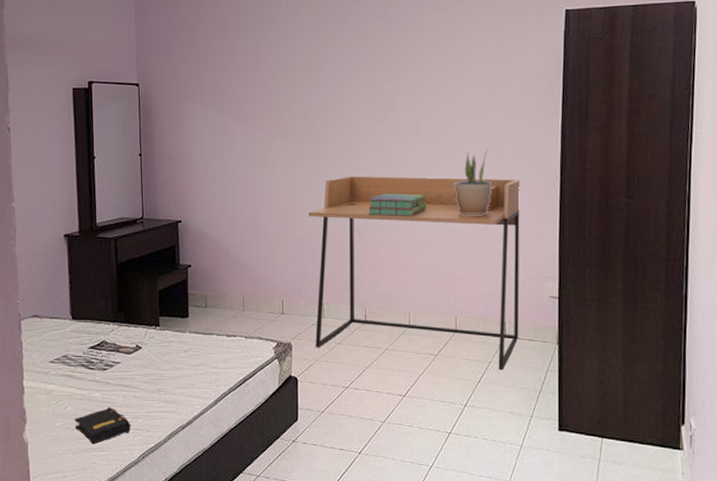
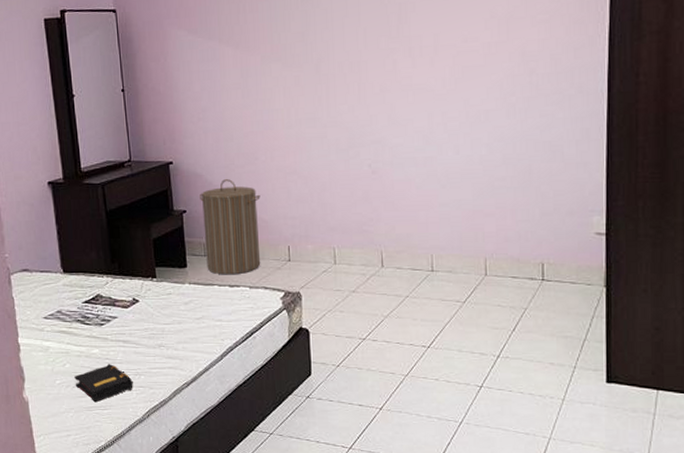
laundry hamper: none [204,238,259,326] -> present [200,179,261,275]
desk: present [308,176,520,371] -> none [313,98,560,317]
stack of books: present [368,193,427,216] -> none [381,121,449,148]
potted plant: present [455,149,491,217] -> none [481,64,525,145]

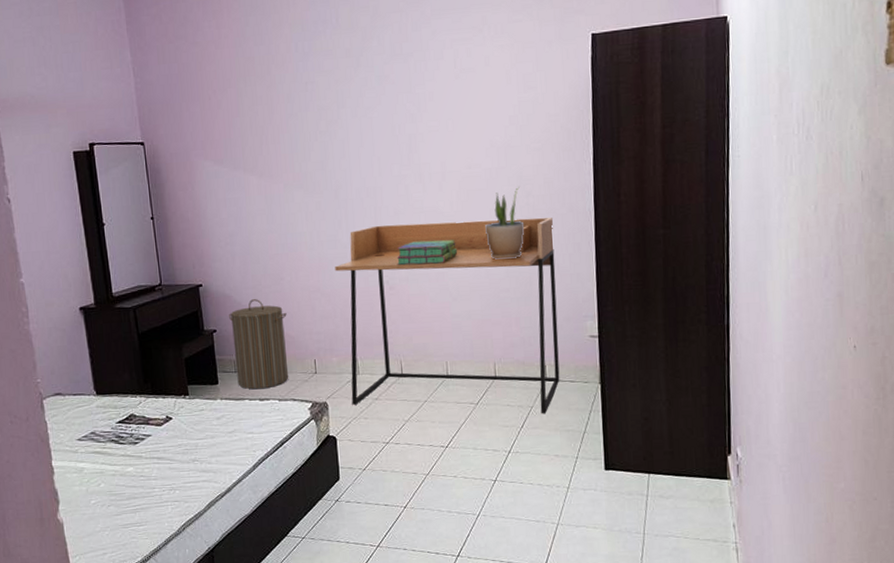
book: present [74,364,133,403] -> none [109,481,168,520]
desk: none [313,98,560,317] -> present [335,217,560,414]
stack of books: none [381,121,449,148] -> present [397,240,458,265]
potted plant: none [481,64,525,145] -> present [485,187,524,260]

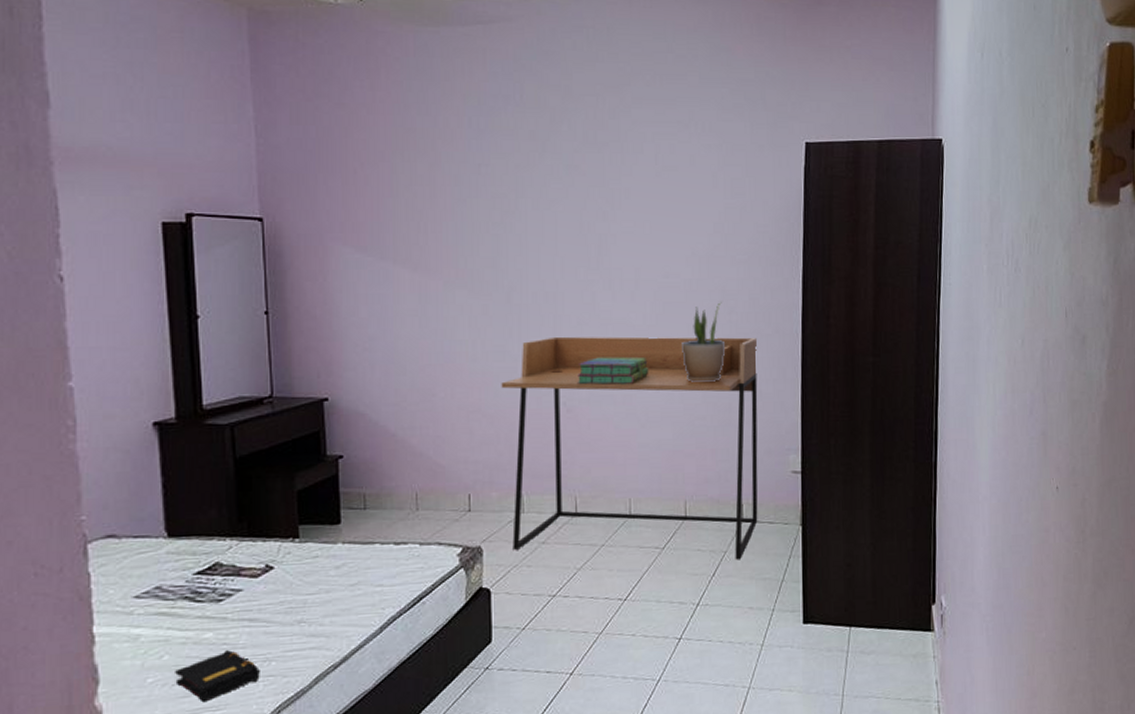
book: none [109,481,168,520] -> present [175,650,260,703]
laundry hamper: present [229,299,289,389] -> none [361,419,437,531]

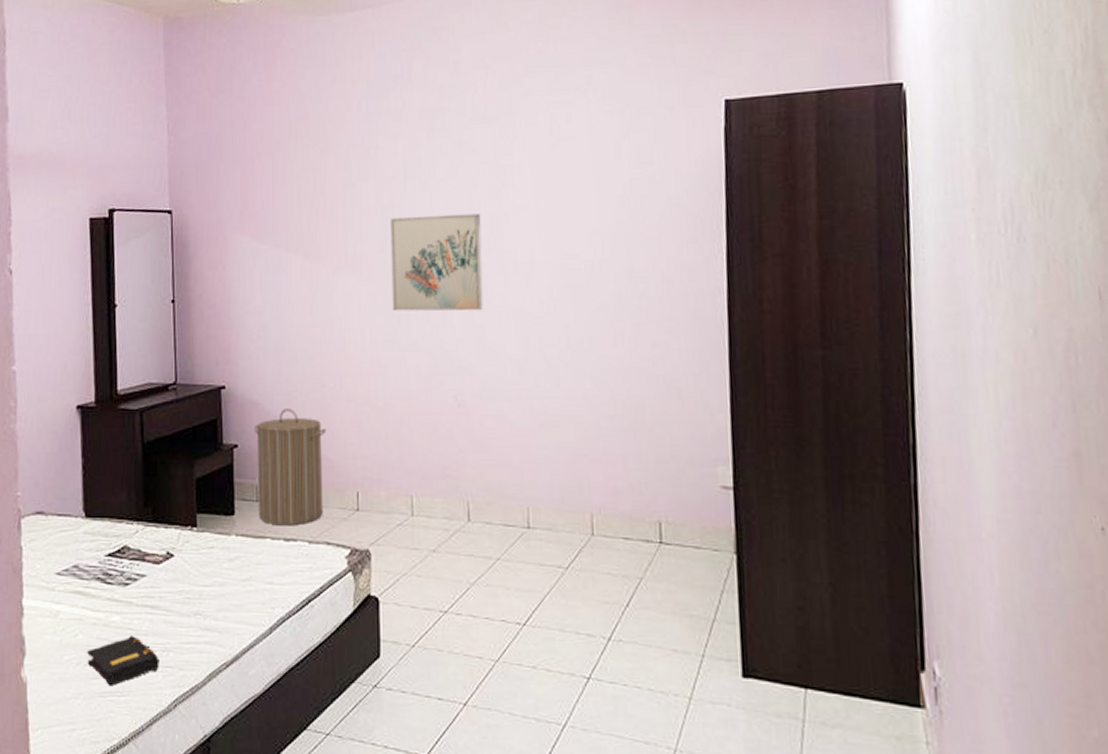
laundry hamper: none [361,419,437,531] -> present [255,409,326,526]
desk: present [501,336,758,560] -> none [390,324,680,590]
wall art: none [502,233,592,324] -> present [391,213,483,311]
stack of books: present [578,357,649,385] -> none [469,347,548,378]
potted plant: present [682,302,725,383] -> none [584,285,635,378]

